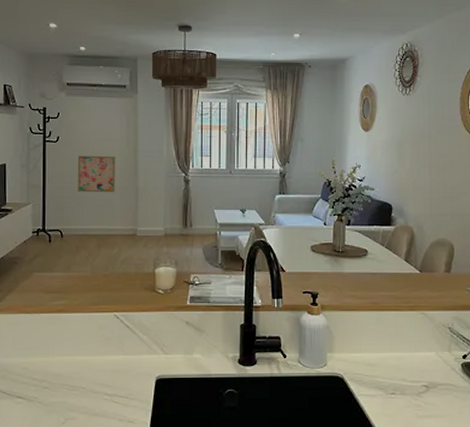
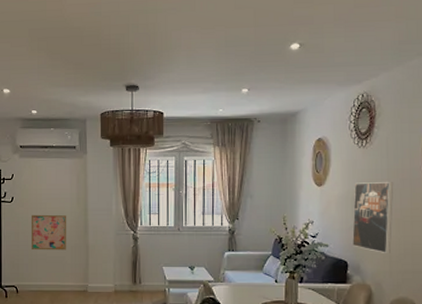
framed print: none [396,129,435,197] -> present [352,182,394,253]

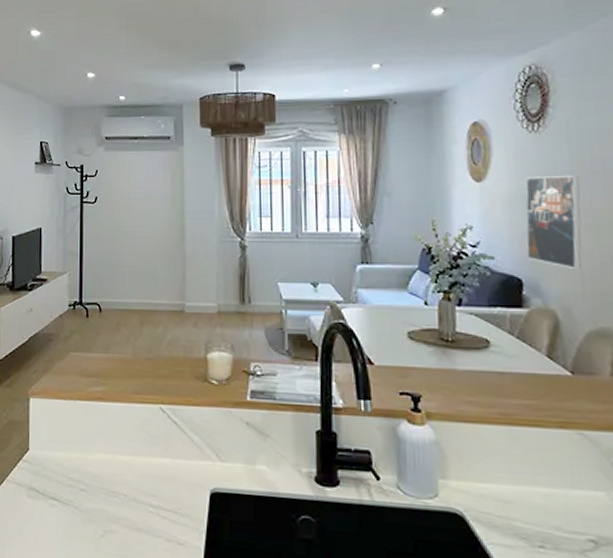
wall art: present [31,214,67,250] -> none [117,217,160,261]

